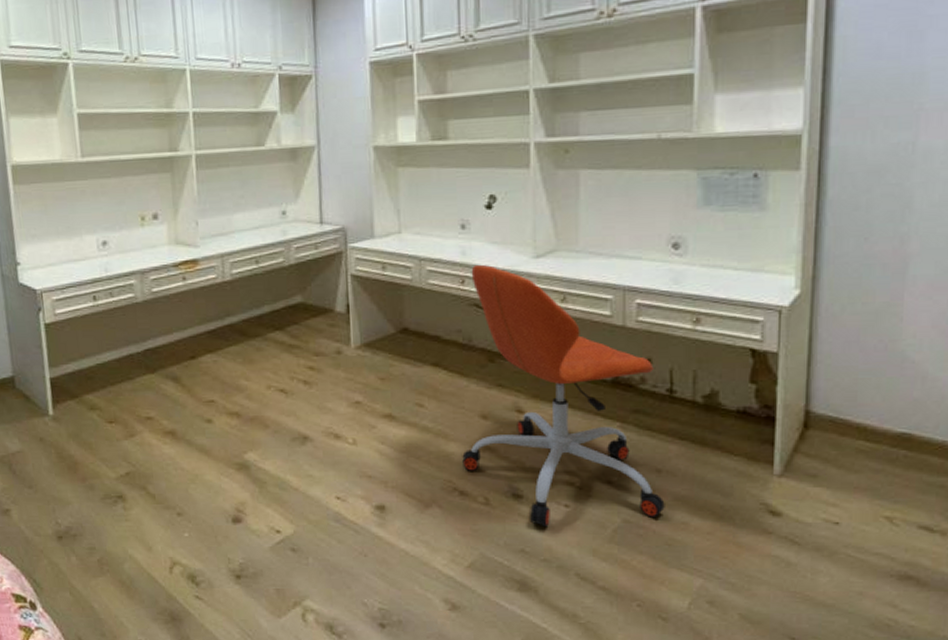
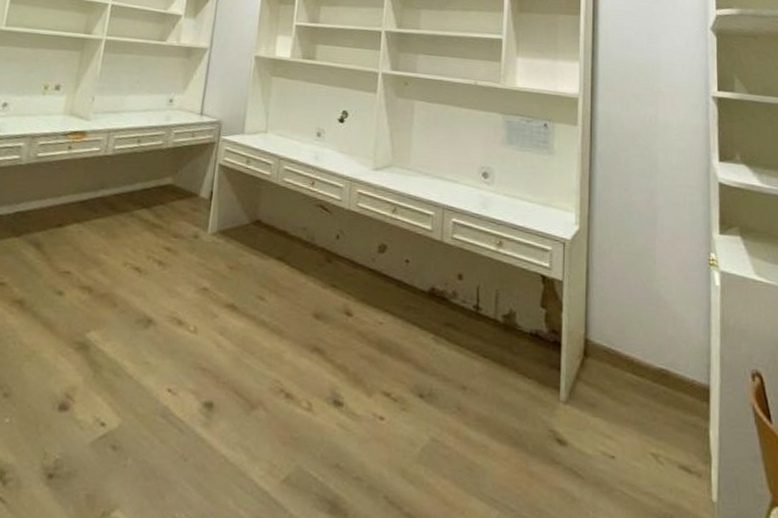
office chair: present [462,264,665,527] -> none [292,169,468,440]

